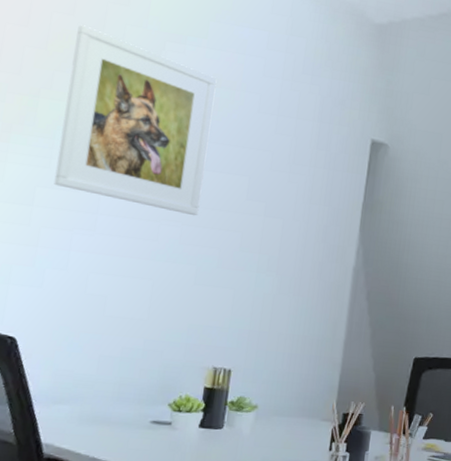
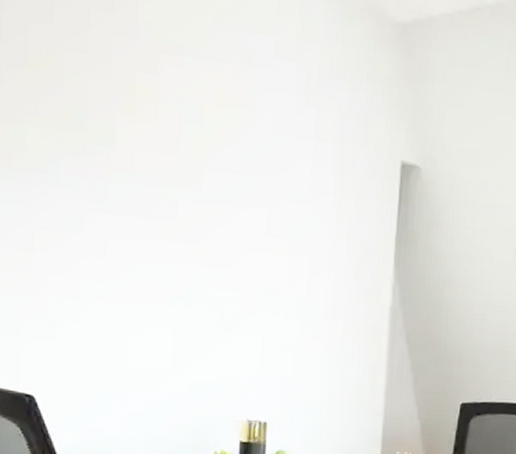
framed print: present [53,25,217,216] -> none [53,36,223,256]

